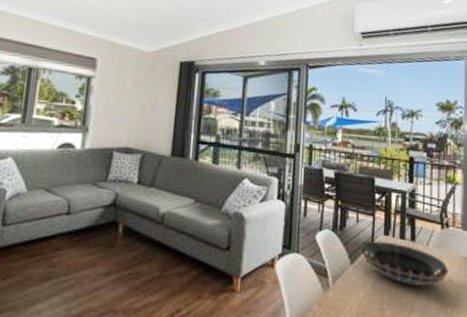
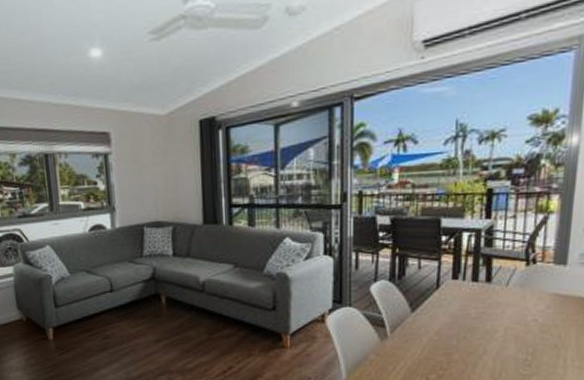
decorative bowl: present [360,240,449,287] -> none [423,286,534,329]

